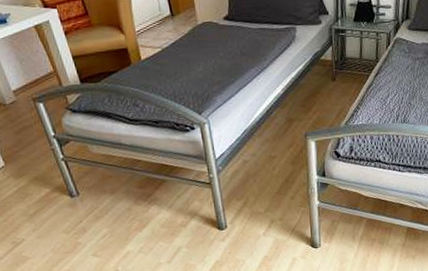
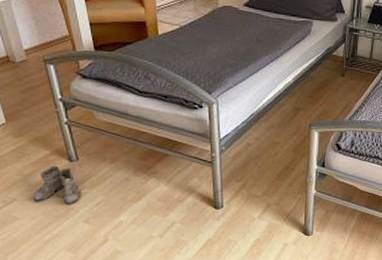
boots: none [39,203,86,240] -> present [32,166,81,205]

